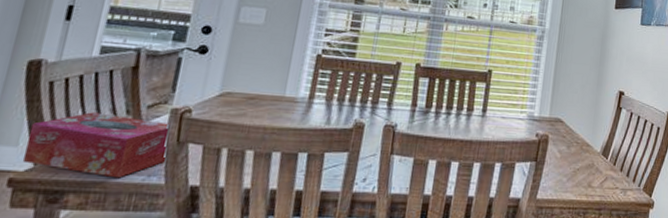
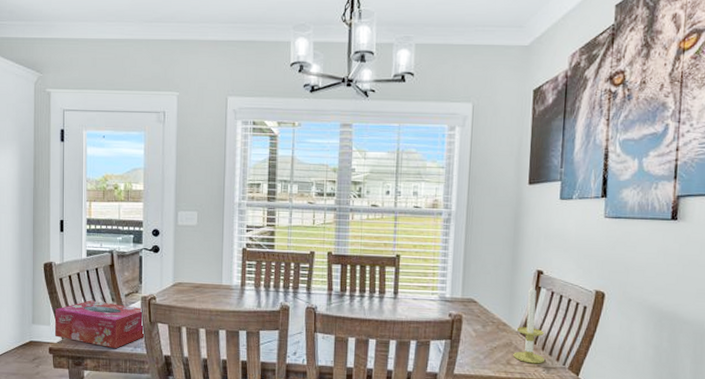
candle: none [594,104,623,186] -> present [513,284,544,364]

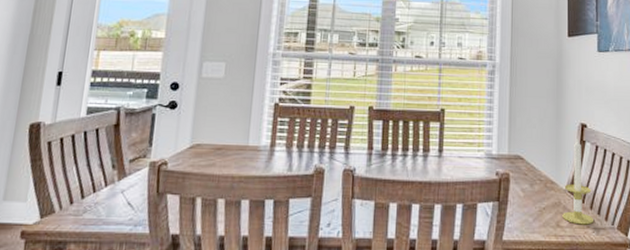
tissue box: present [54,300,146,349] -> none [31,168,150,229]

